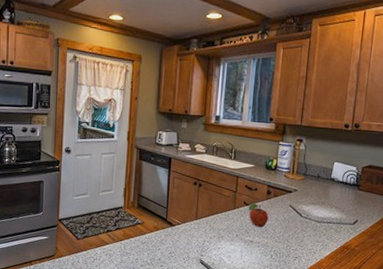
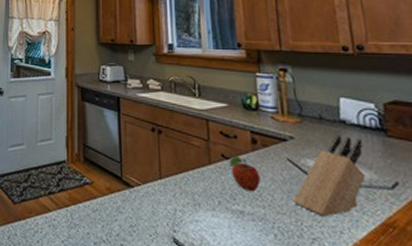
knife block: none [288,188,342,243] -> present [293,134,366,217]

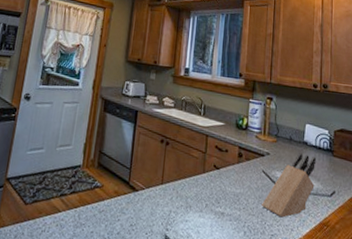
fruit: present [229,155,261,192] -> none [219,166,241,197]

